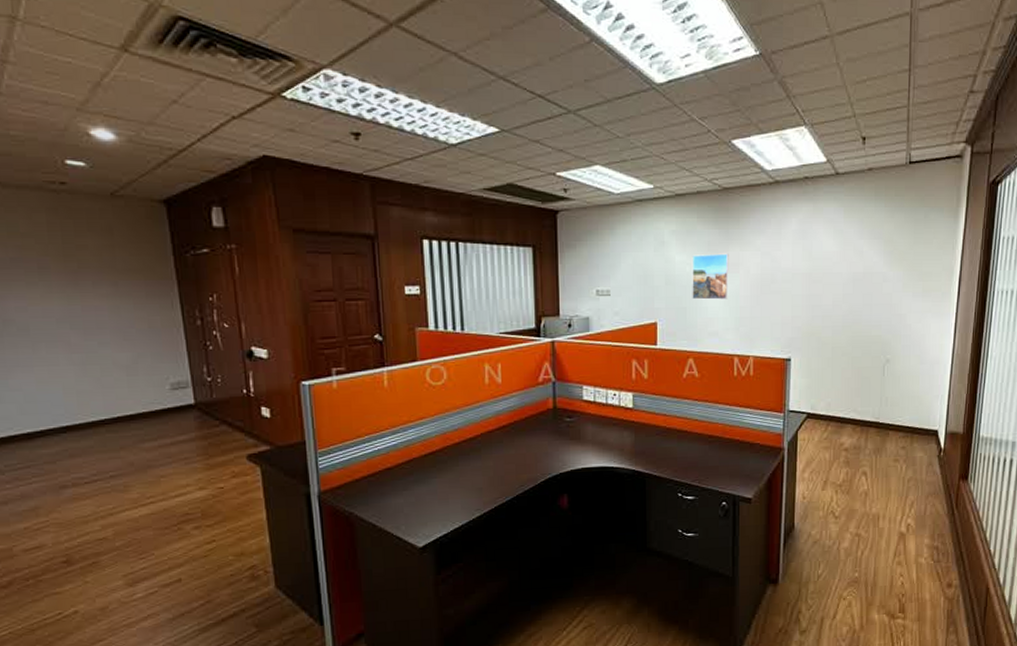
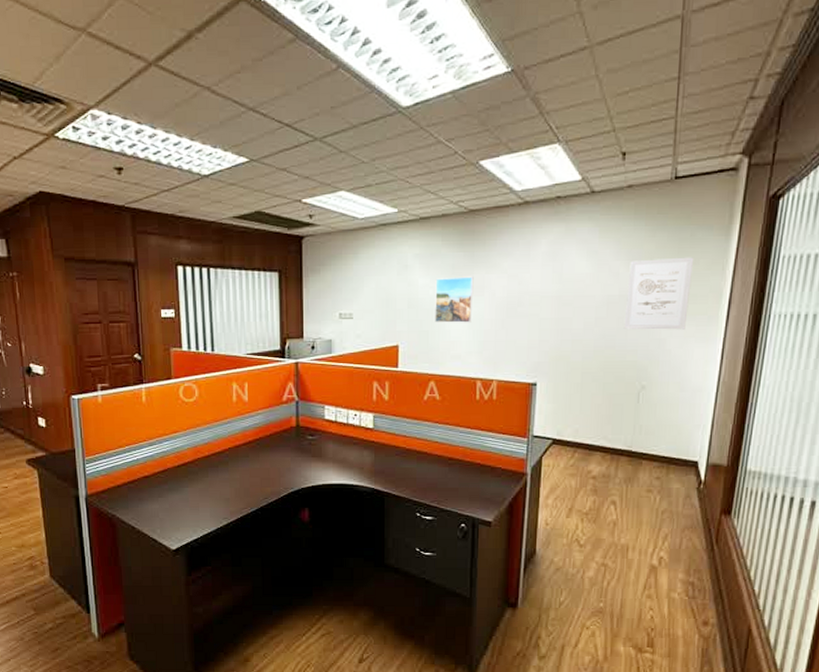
wall art: none [869,237,928,306] -> present [624,257,694,330]

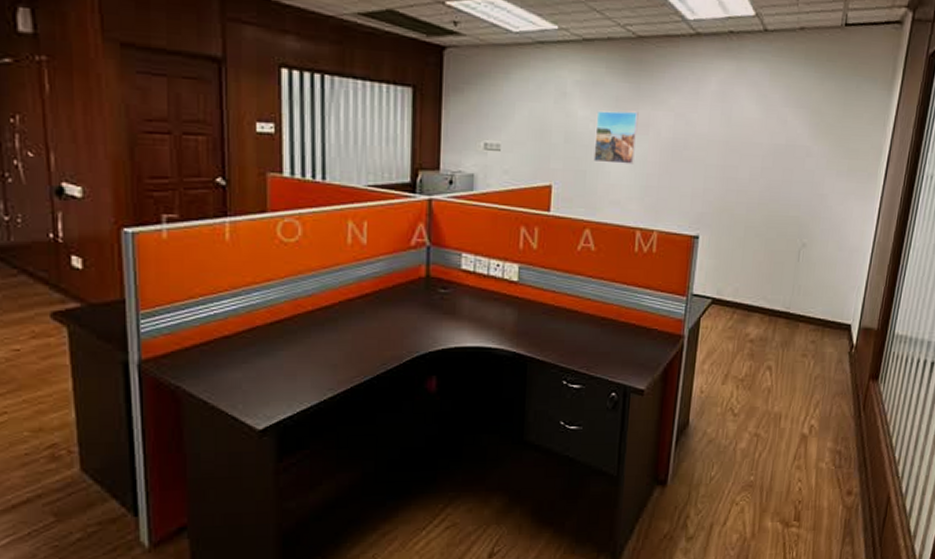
wall art: present [624,257,694,330] -> none [788,108,859,186]

